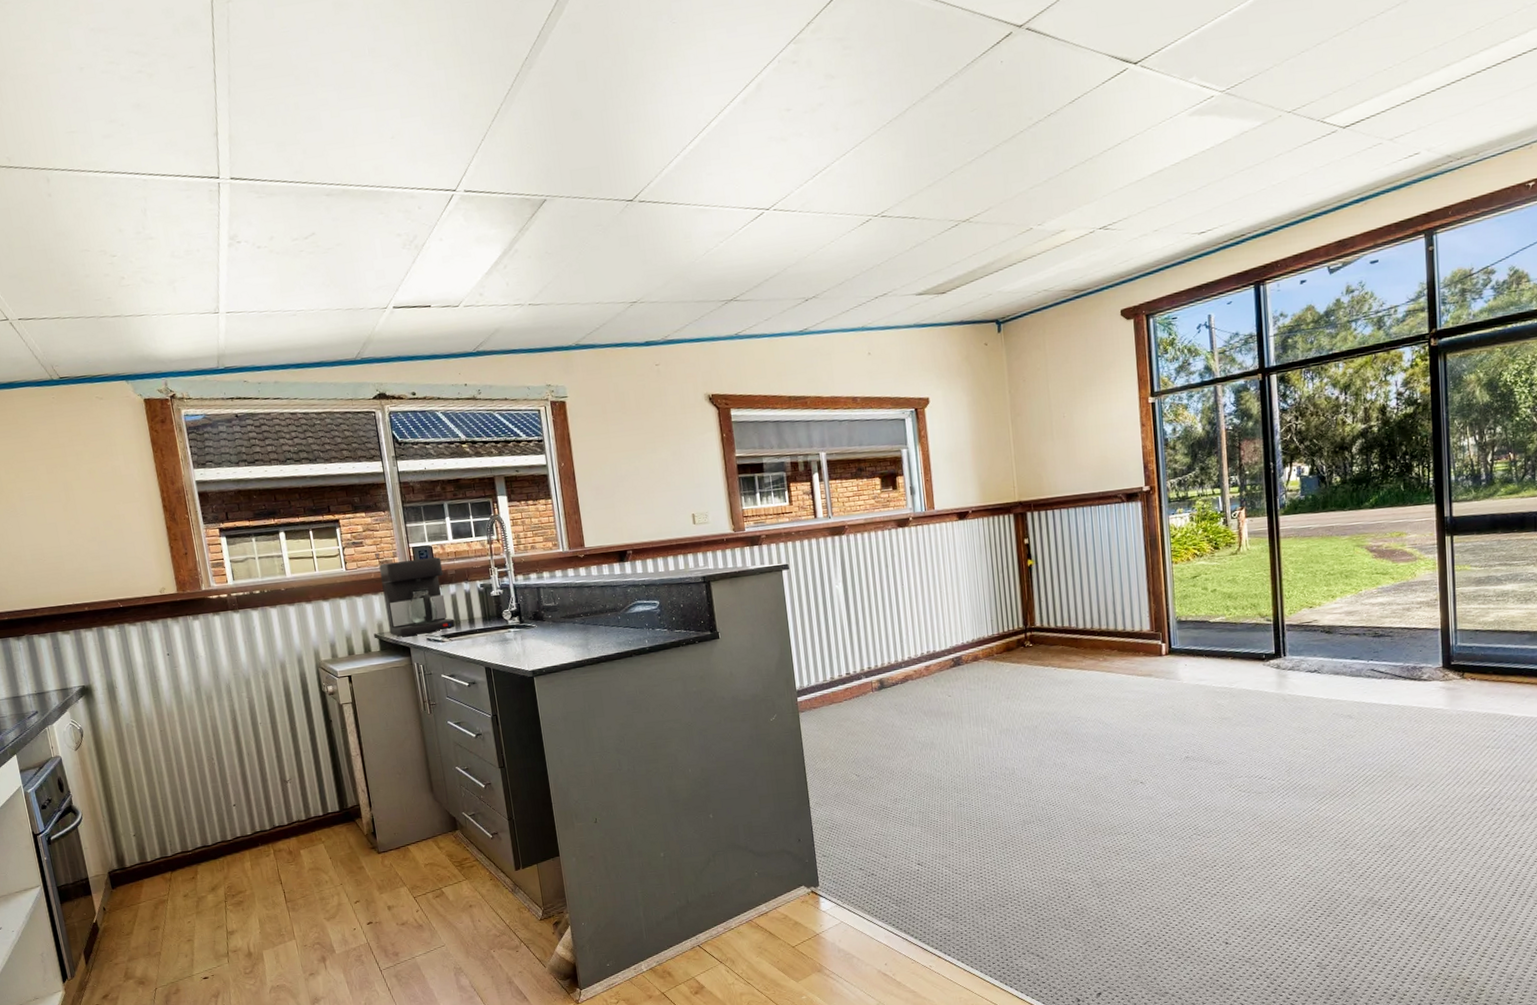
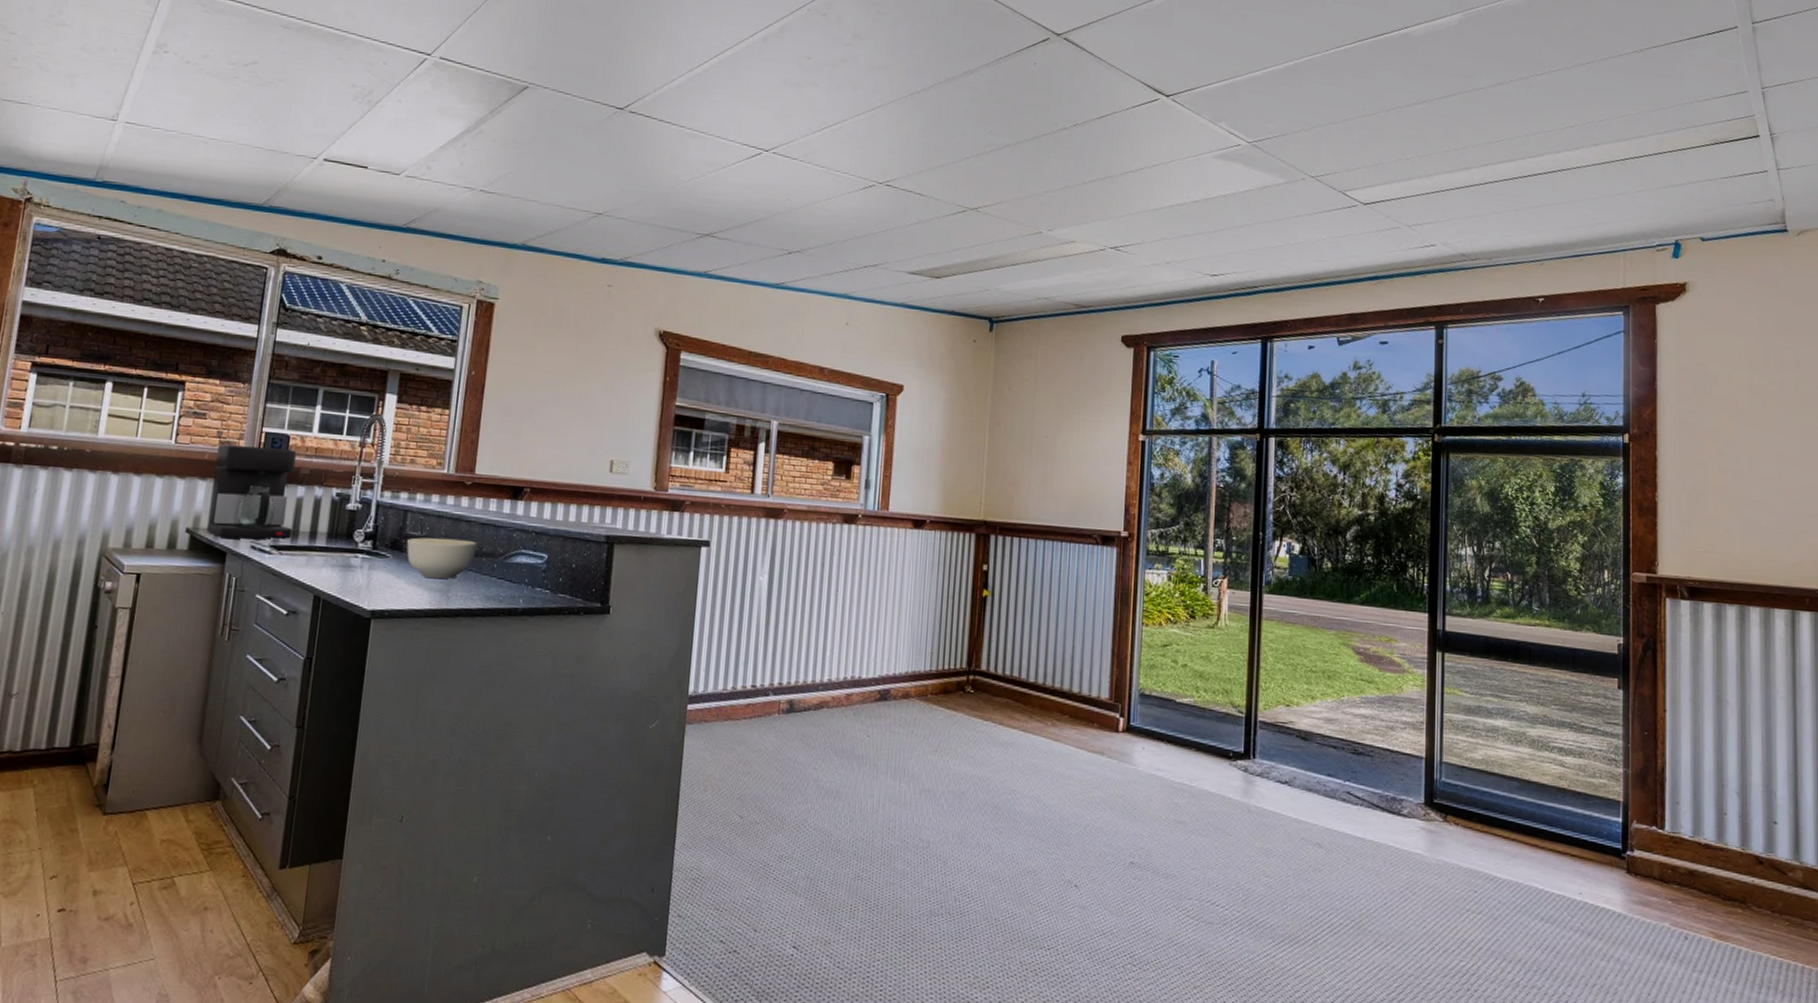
bowl: none [544,601,602,638] -> present [406,537,478,579]

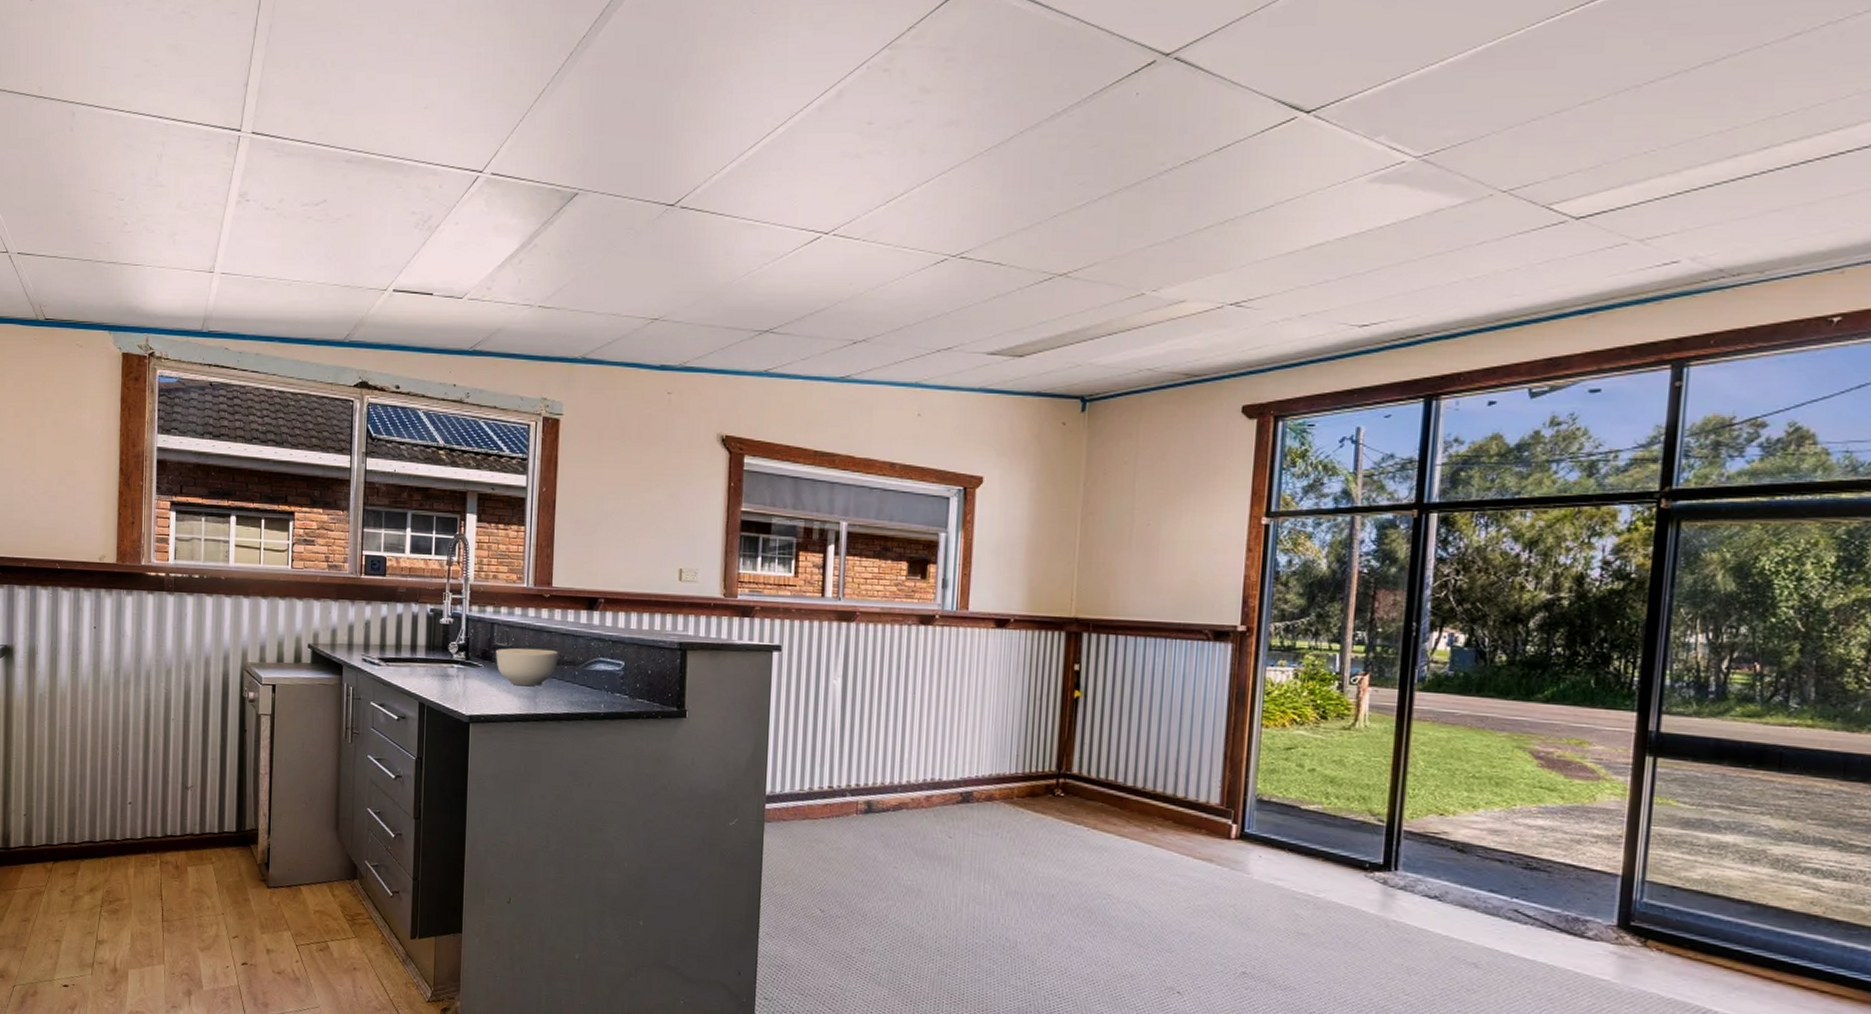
coffee maker: present [206,444,297,540] -> none [325,568,396,653]

